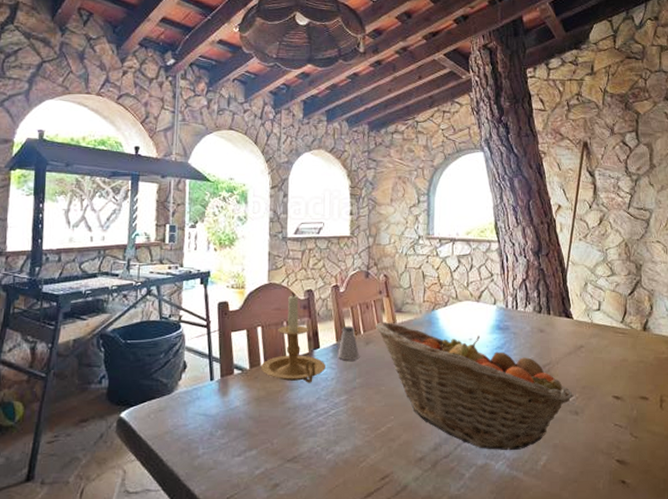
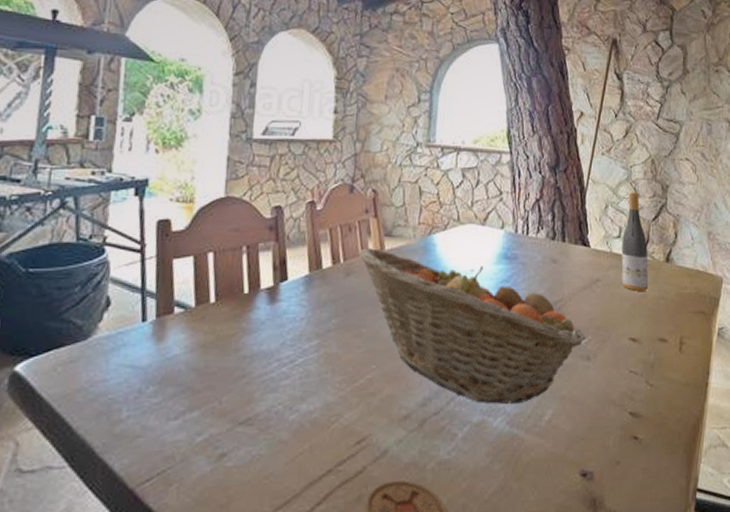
candle holder: present [261,293,325,383] -> none [210,209,294,325]
saltshaker: present [337,325,360,361] -> none [310,252,338,296]
wine bottle: none [602,271,628,356] -> present [621,192,649,291]

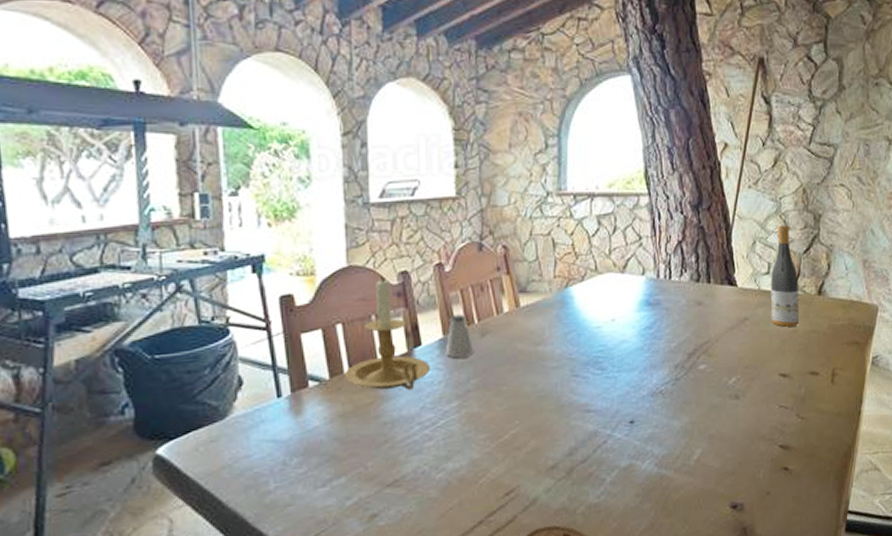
candle holder: none [210,209,294,325] -> present [345,276,430,390]
saltshaker: none [310,252,338,296] -> present [445,314,474,358]
fruit basket: present [358,248,587,405] -> none [492,306,735,449]

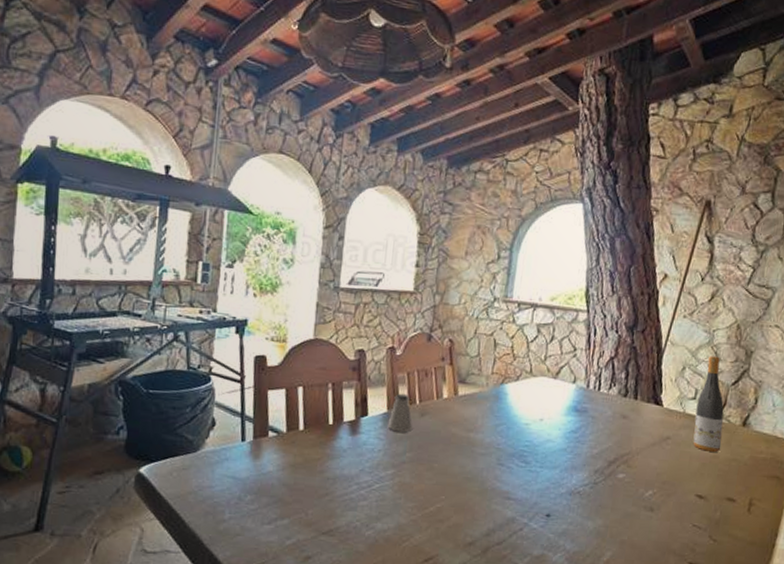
candle holder: present [345,276,430,390] -> none [299,351,373,453]

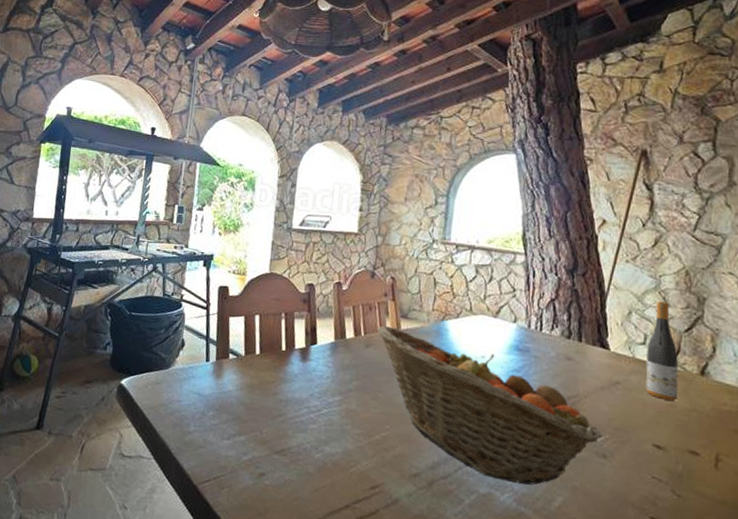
saltshaker: present [387,393,413,433] -> none [335,325,359,362]
fruit basket: none [432,392,652,543] -> present [376,325,603,485]

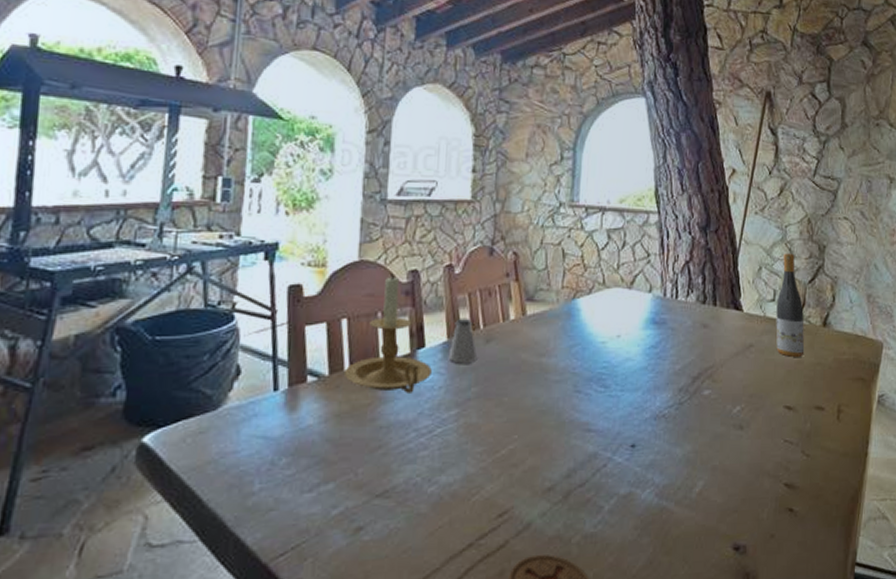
candle holder: none [256,285,322,379] -> present [345,273,432,393]
saltshaker: none [335,325,359,362] -> present [448,318,478,364]
fruit basket: present [376,325,603,485] -> none [498,313,739,476]

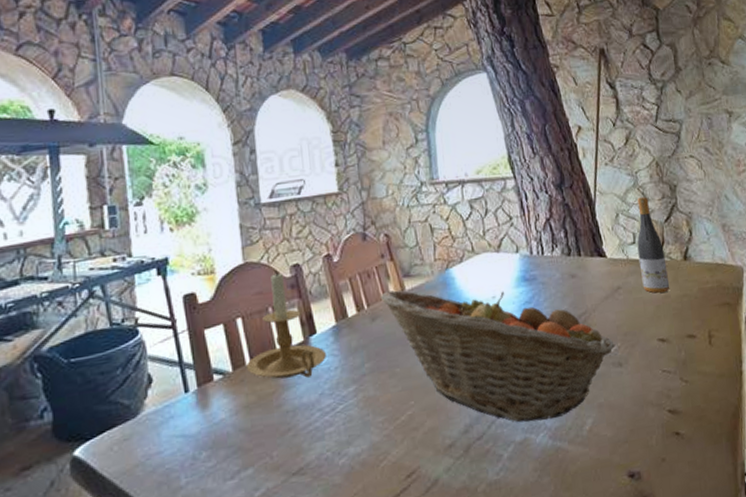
saltshaker: present [448,318,478,364] -> none [339,300,366,344]
fruit basket: none [498,313,739,476] -> present [380,290,616,423]

